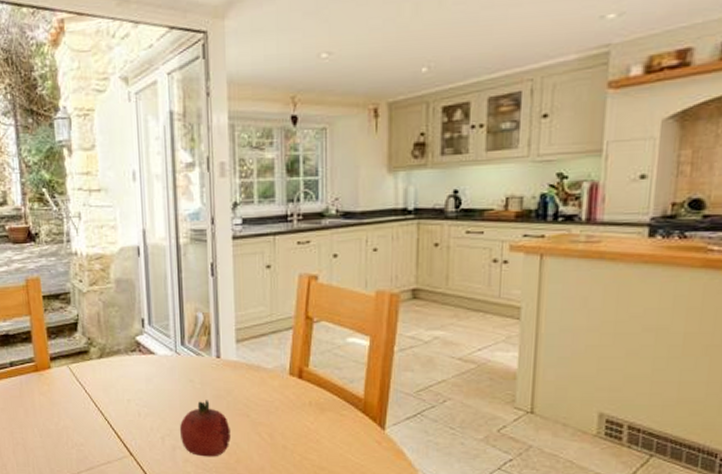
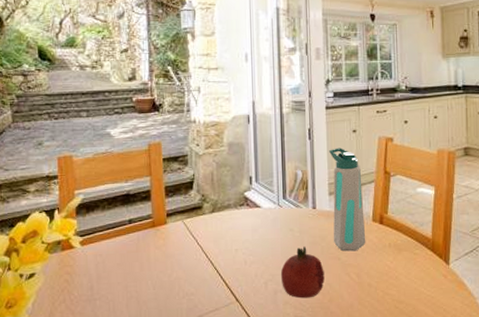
water bottle: none [236,286,281,409] -> present [329,147,366,252]

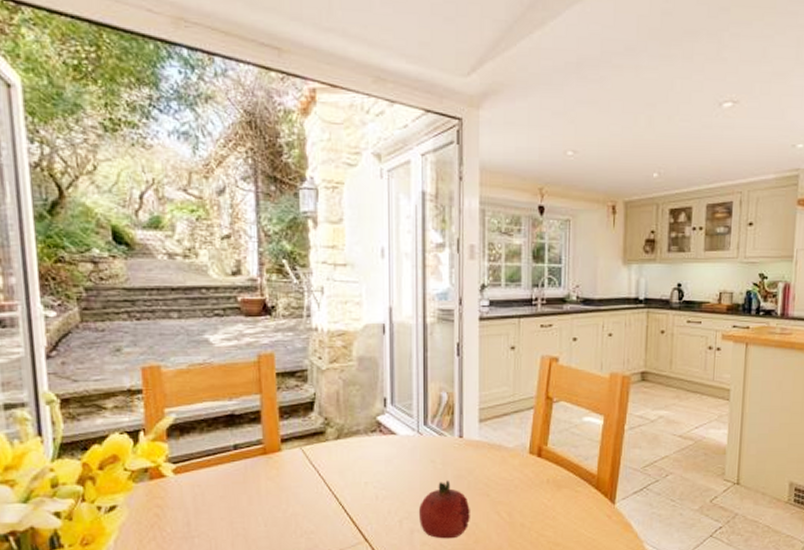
water bottle: present [329,147,366,252] -> none [481,367,521,487]

